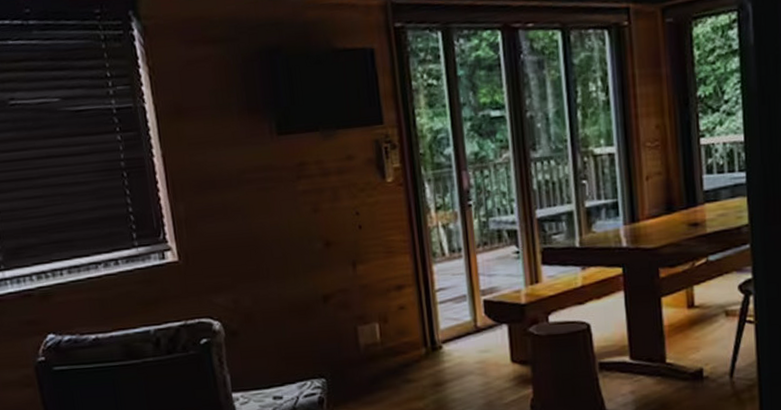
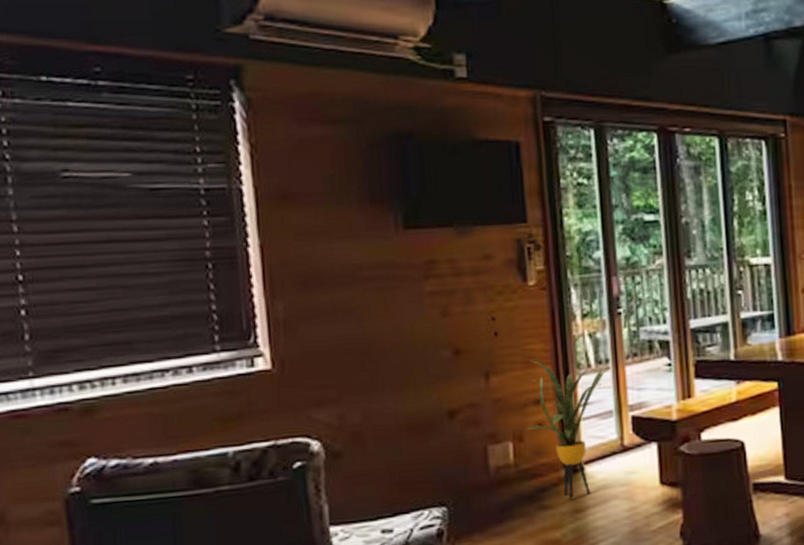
house plant: none [390,250,463,375] -> present [526,360,611,500]

